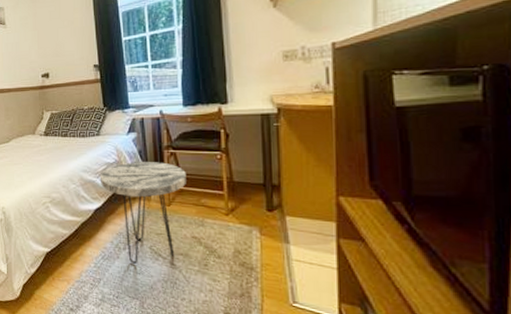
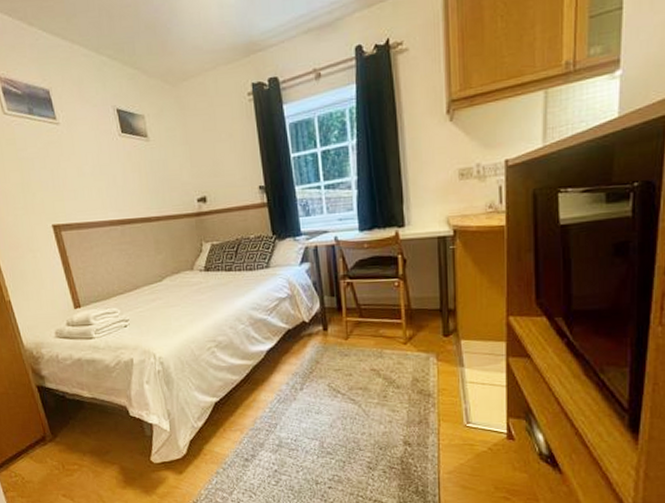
side table: present [99,162,186,264] -> none [271,293,364,404]

